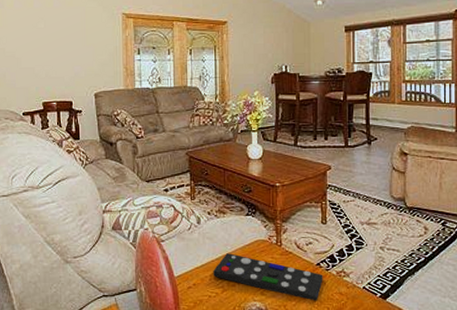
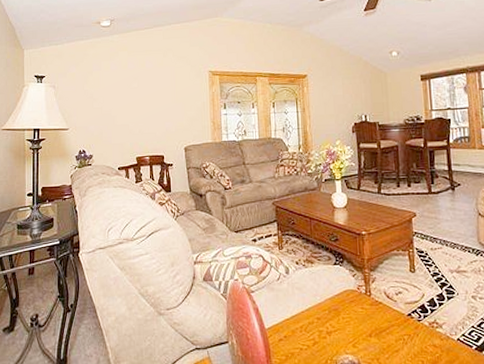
remote control: present [213,253,323,301] -> none [303,304,416,354]

